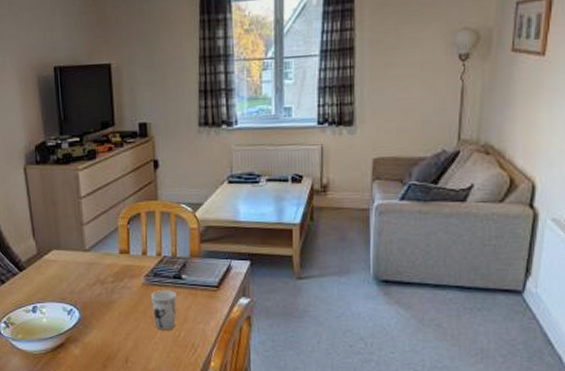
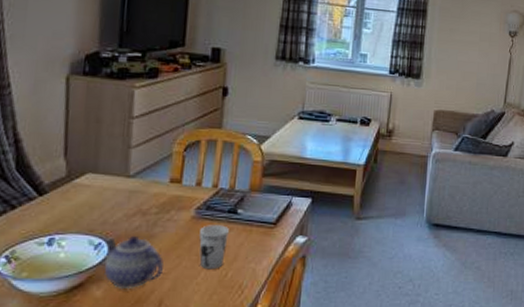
teapot: none [73,303,125,349] -> present [103,236,164,290]

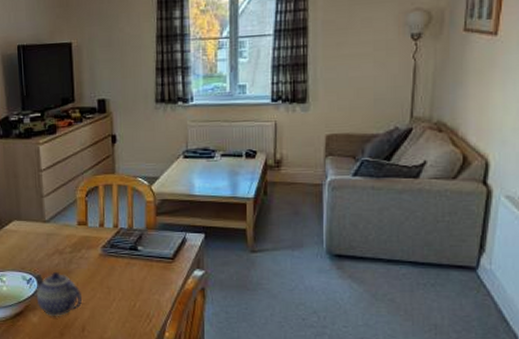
cup: present [199,225,229,270] -> none [108,261,133,301]

